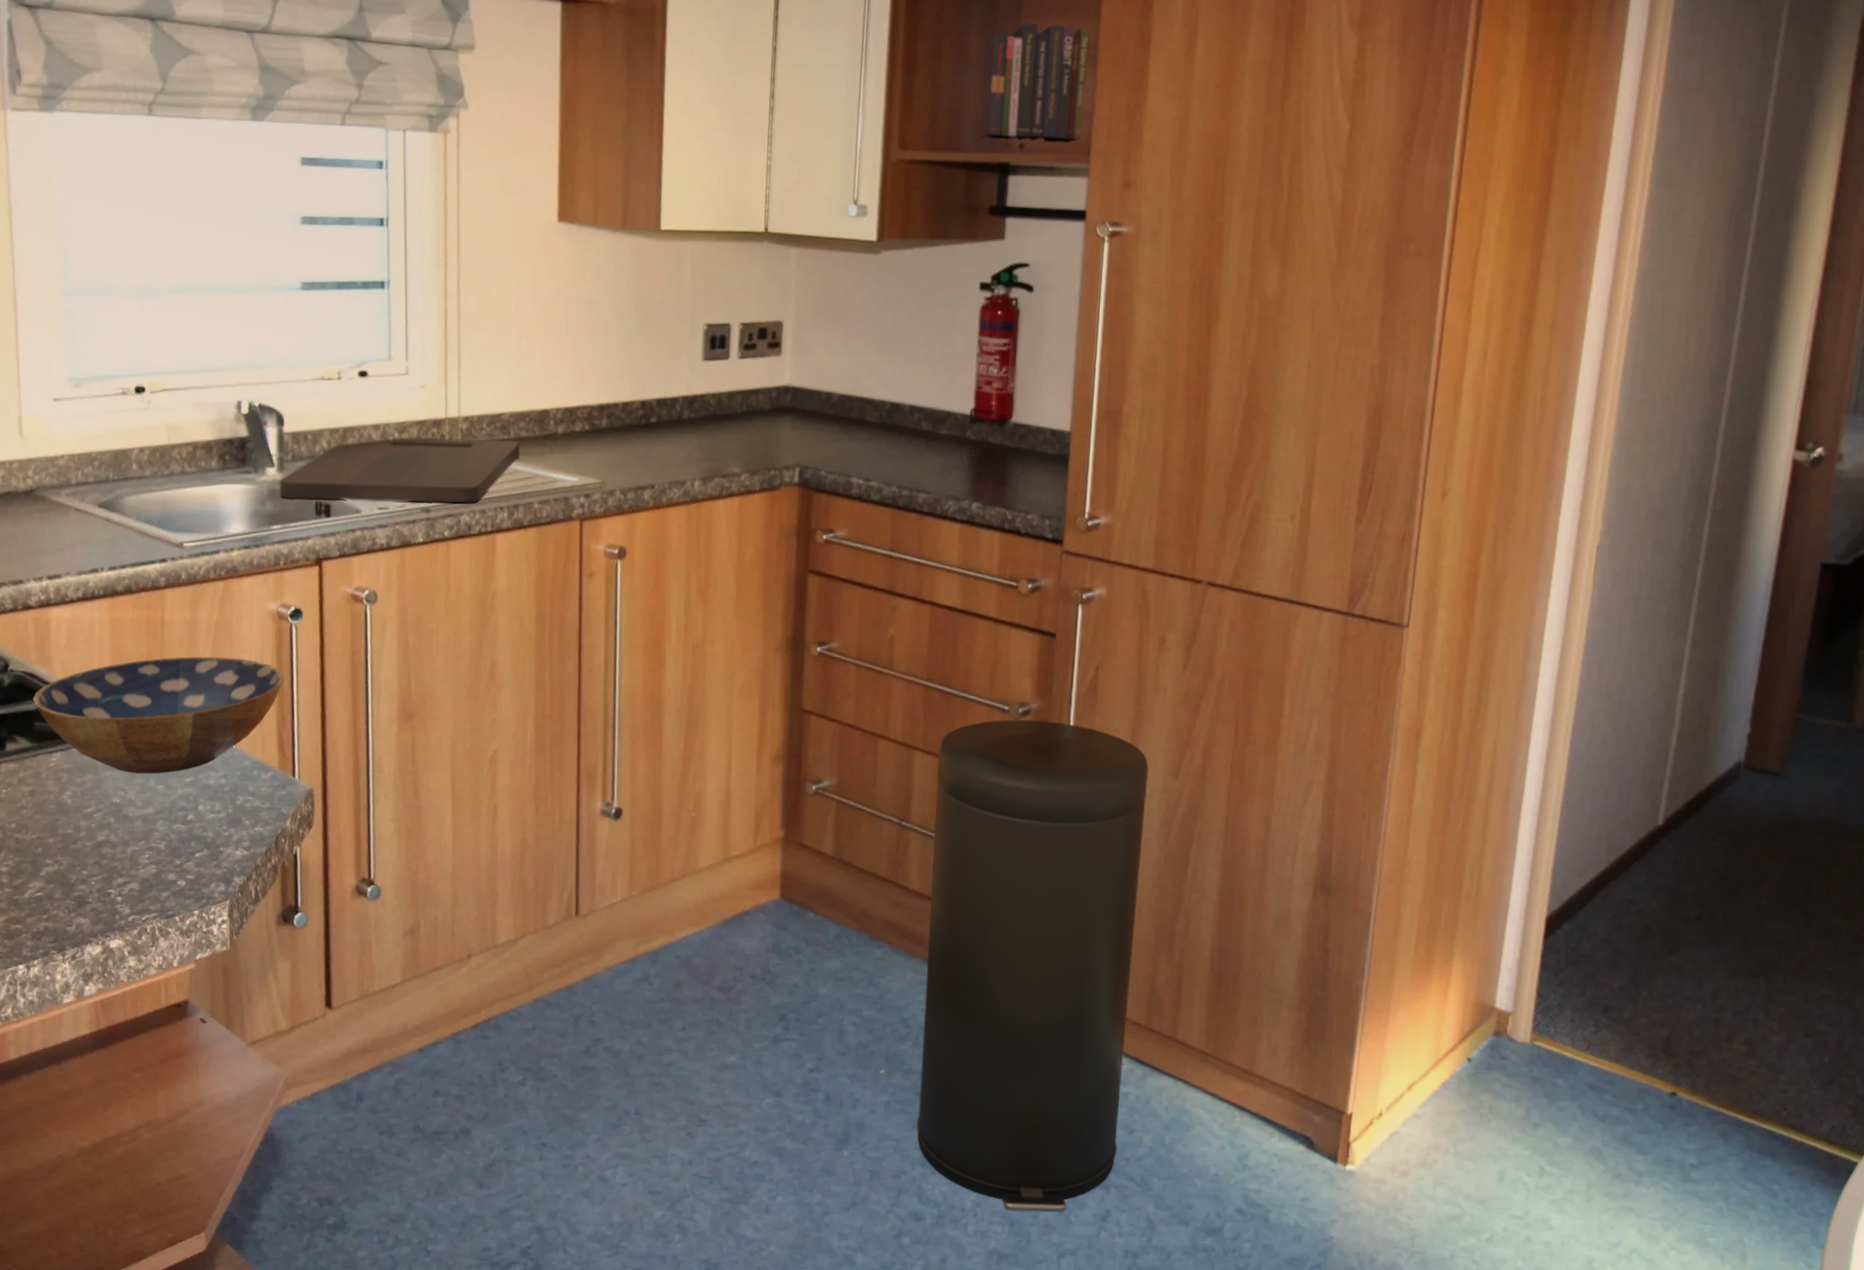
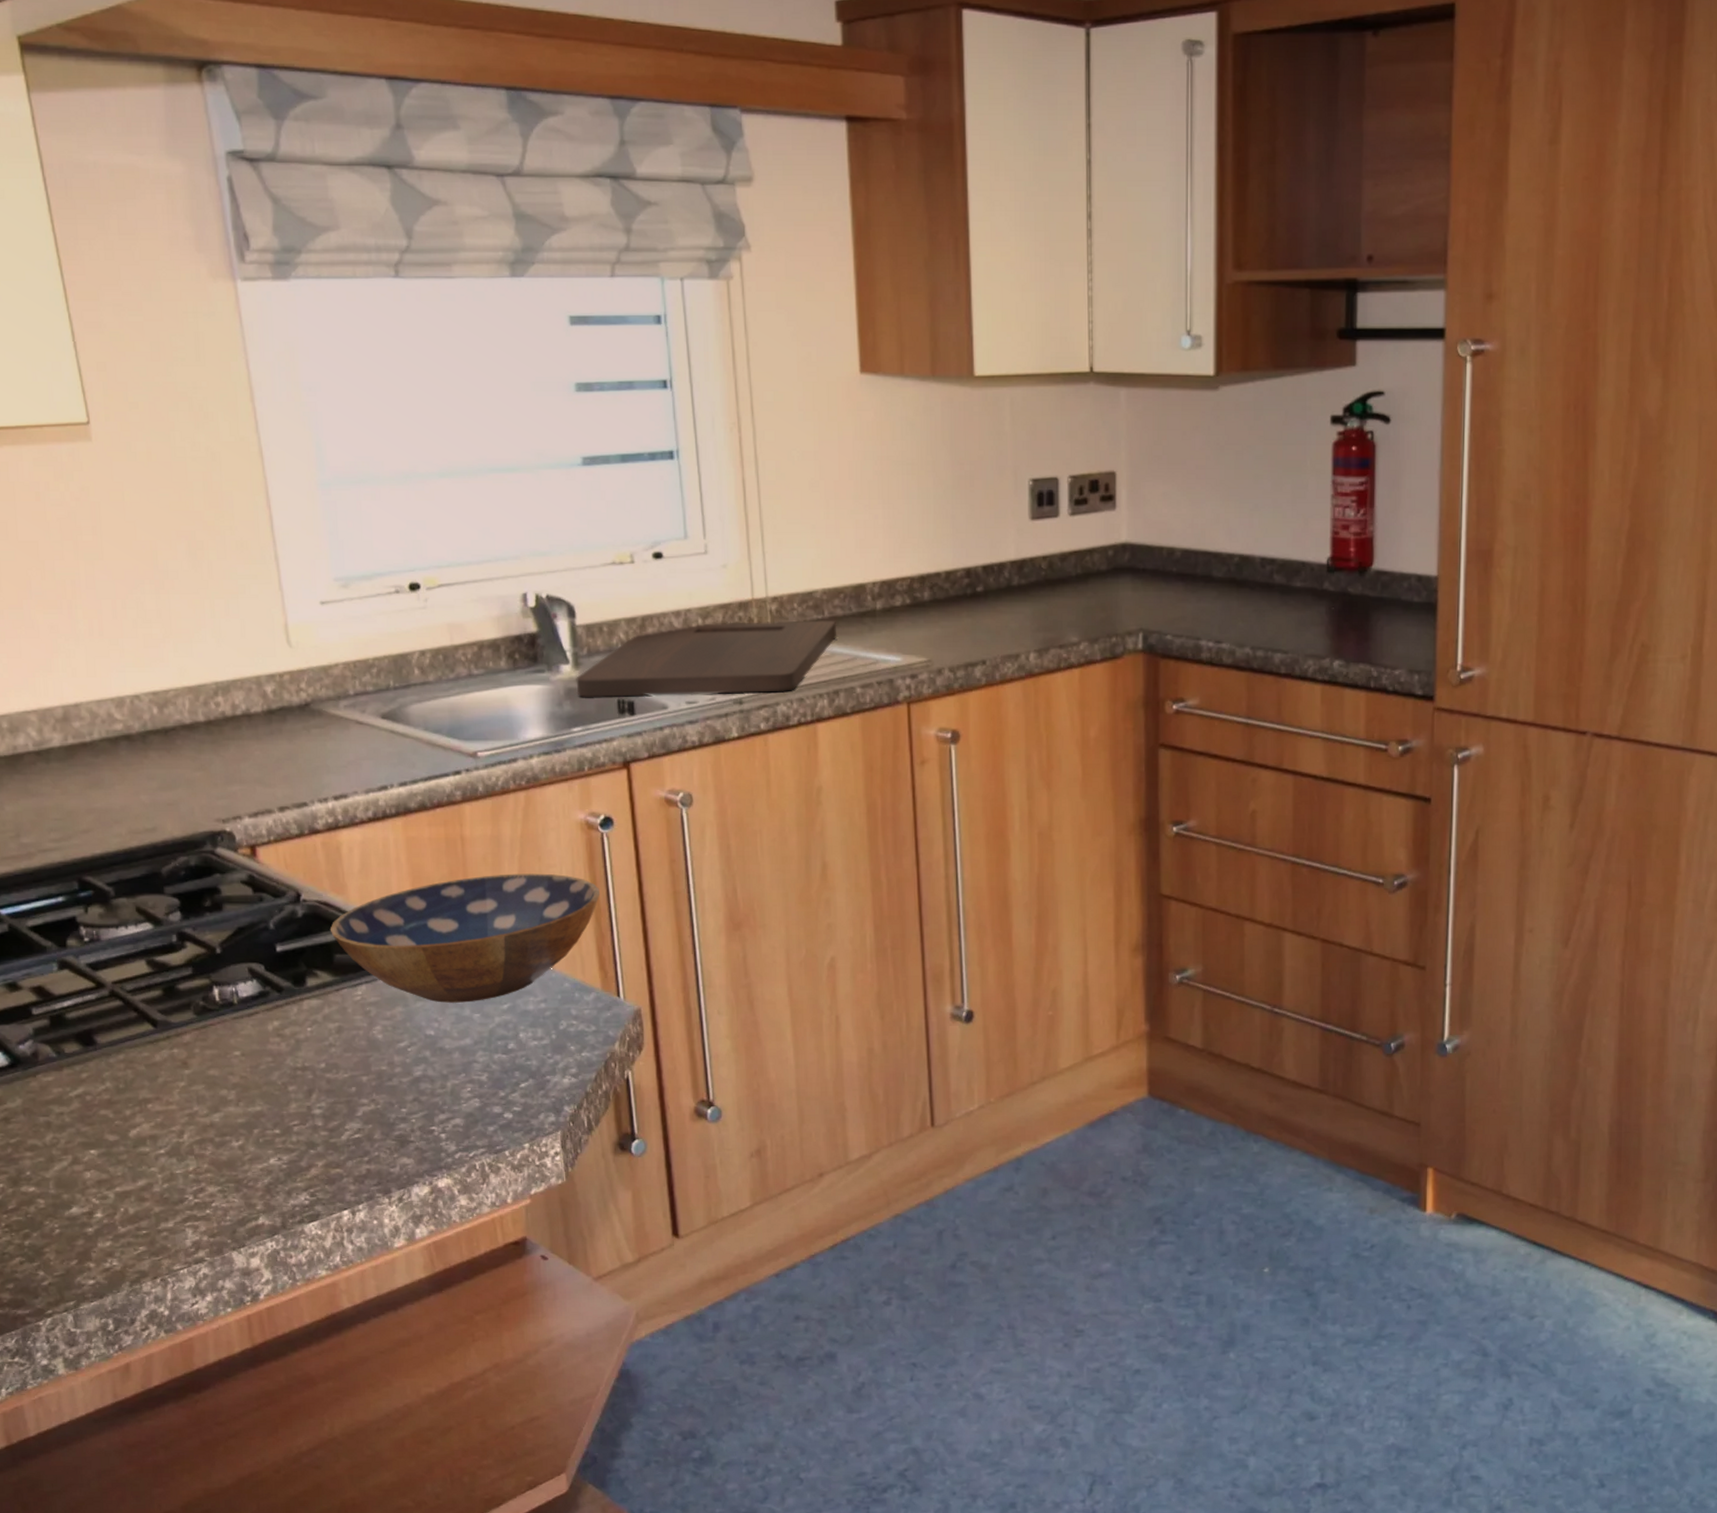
pedal bin: present [917,719,1149,1212] -> none [1306,891,1536,1405]
books: present [978,23,1090,144] -> none [1322,117,1441,254]

